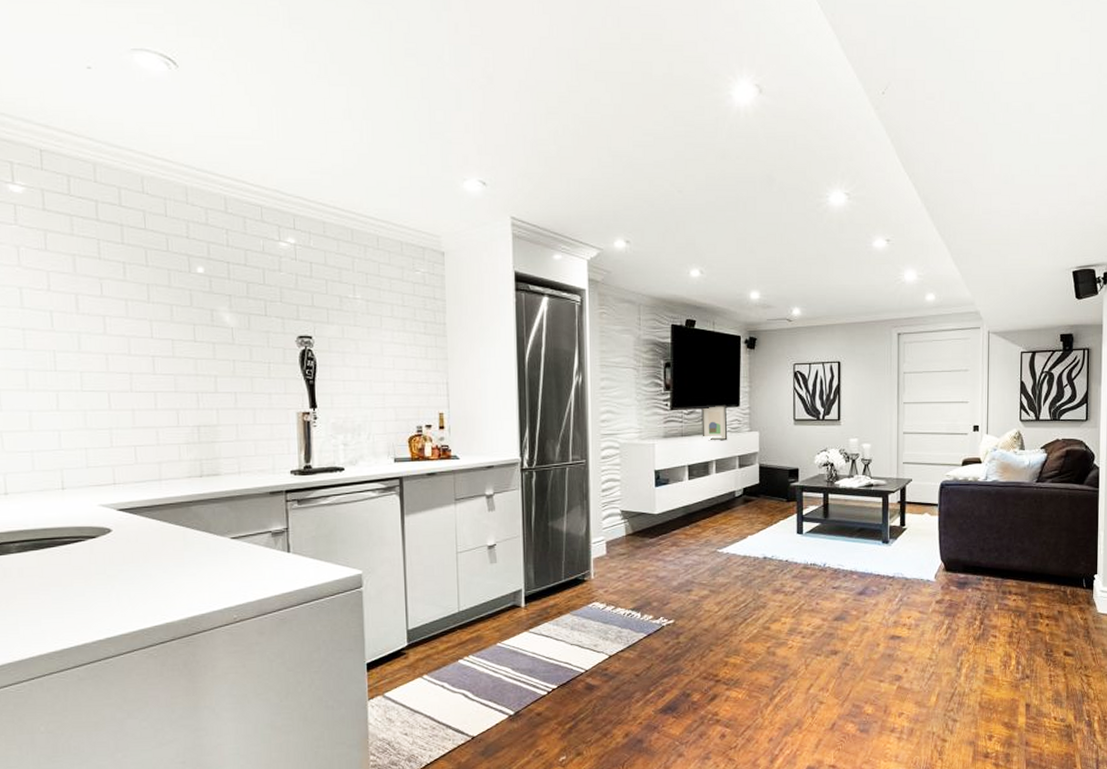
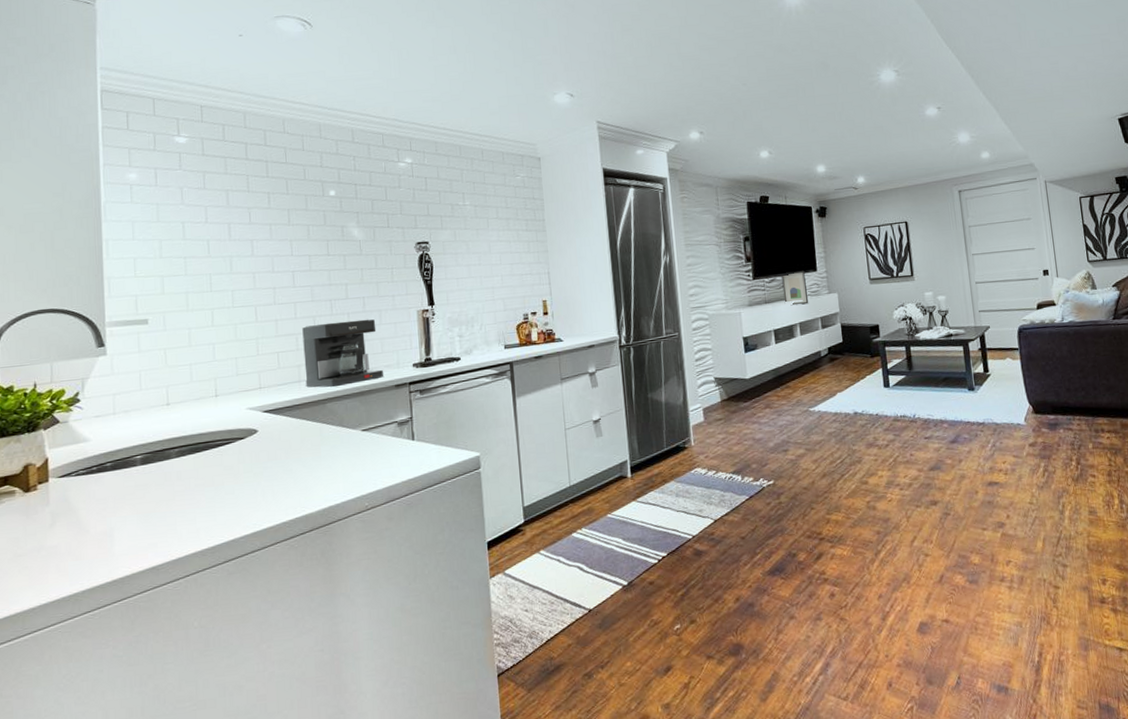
coffee maker: none [163,417,256,489] -> present [302,319,383,388]

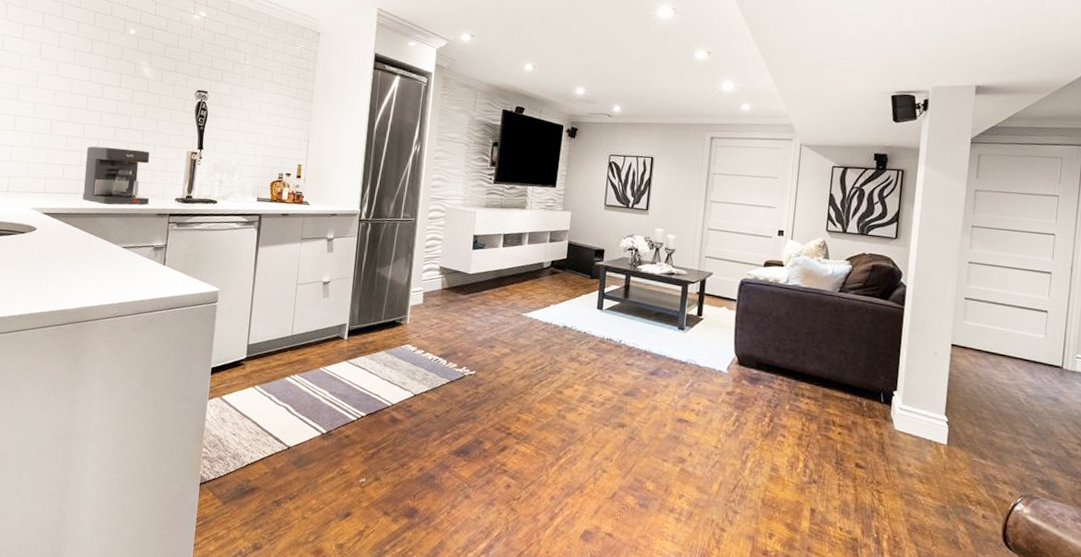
picture frame: present [781,270,809,306] -> none [519,182,544,217]

